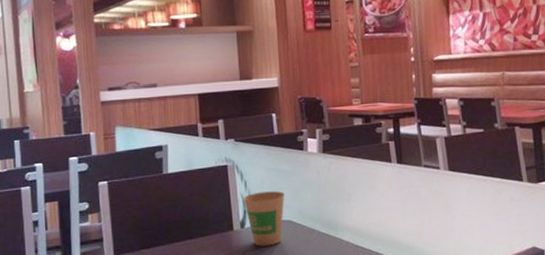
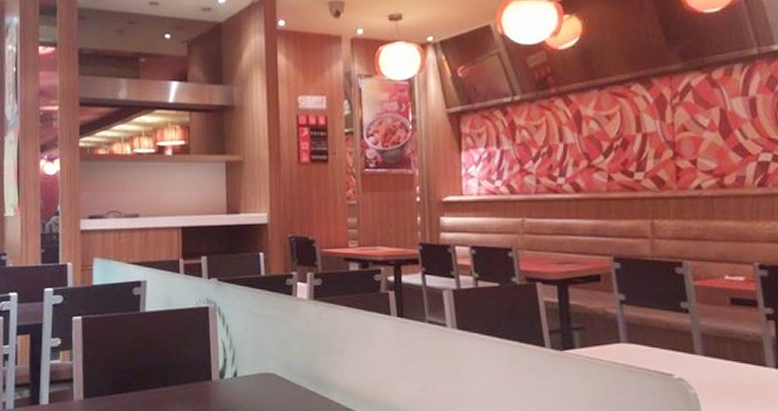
paper cup: present [243,191,285,247] -> none [223,339,269,402]

